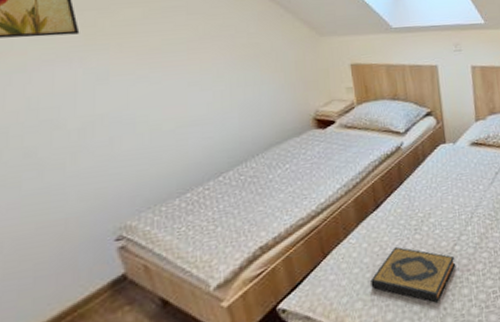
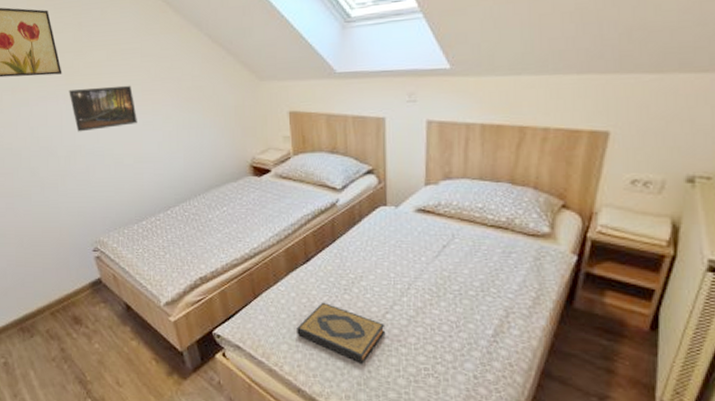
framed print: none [88,44,181,99] -> present [69,85,137,132]

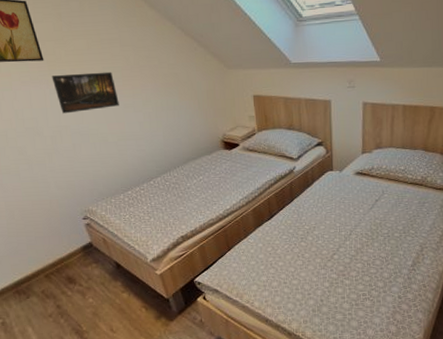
hardback book: present [297,302,386,364] -> none [264,249,334,295]

